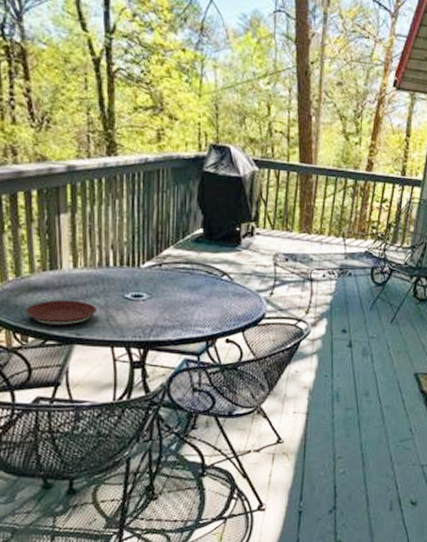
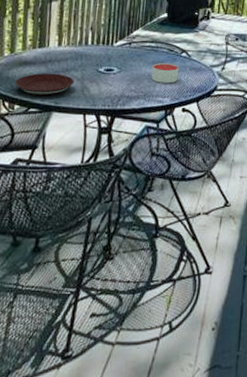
candle: none [188,287,220,311] -> present [151,62,179,84]

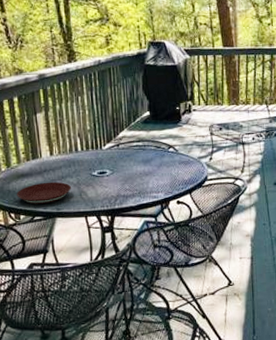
candle: present [151,62,179,84] -> none [142,159,169,180]

